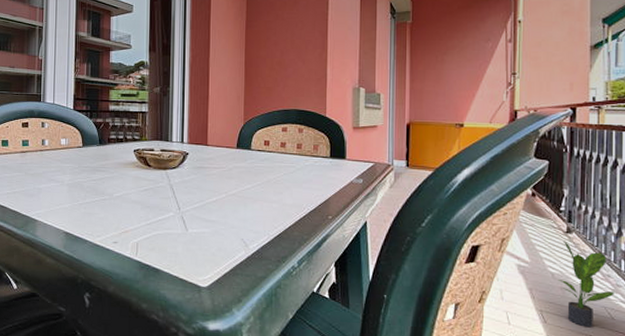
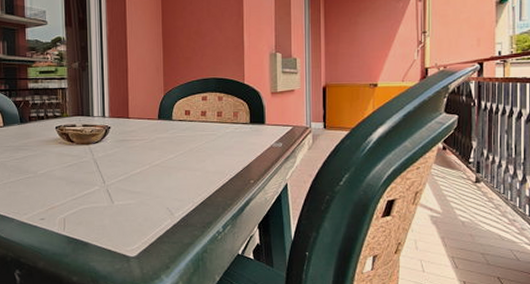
potted plant: present [558,240,617,328] -> none [468,190,522,270]

